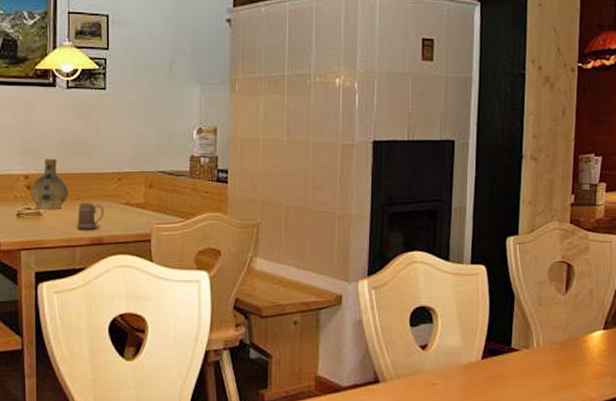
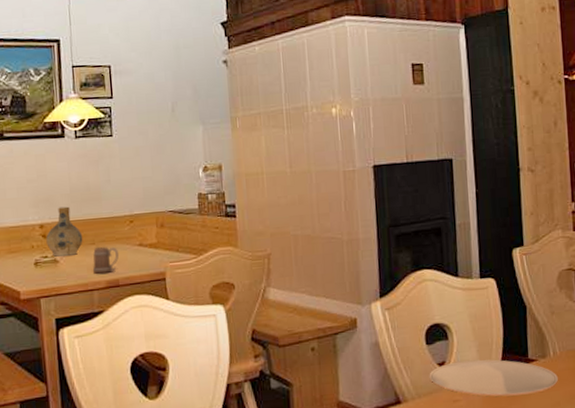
plate: none [410,345,539,384] -> present [429,359,558,397]

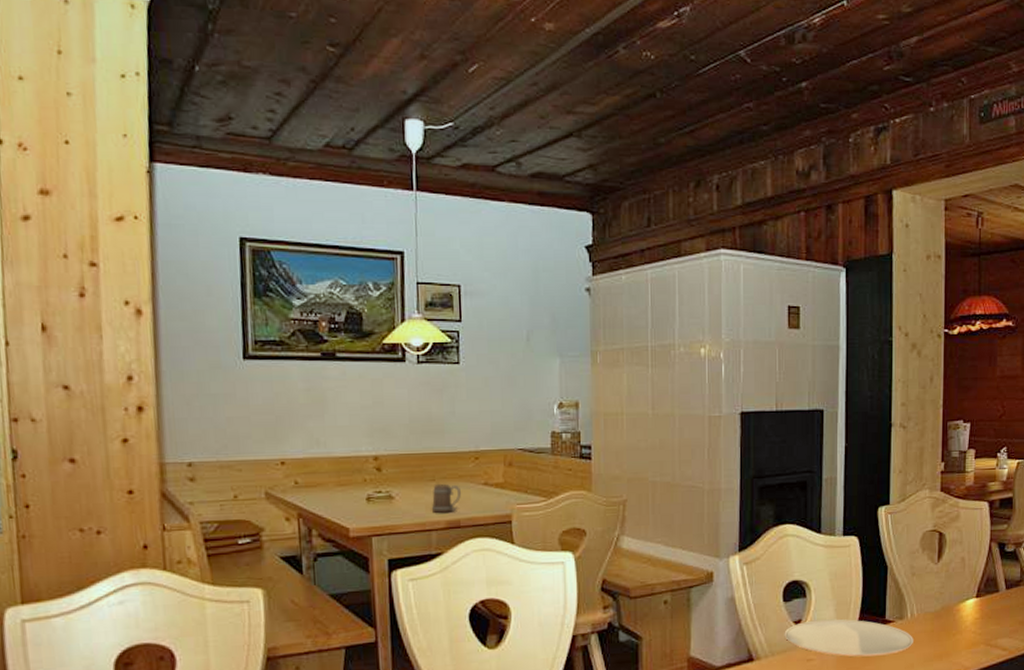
ceramic jug: present [46,206,83,257] -> none [380,438,422,492]

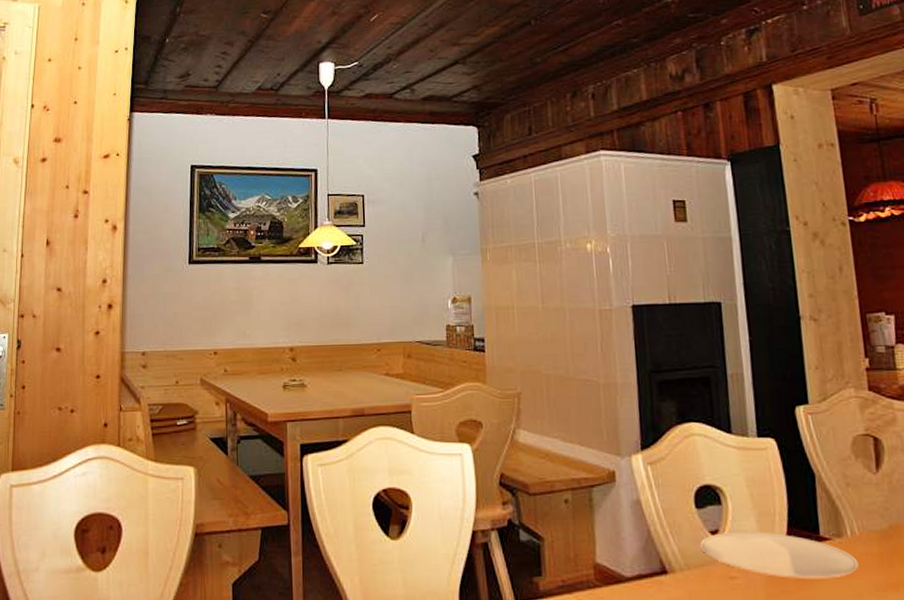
beer mug: present [431,484,461,514] -> none [338,374,365,402]

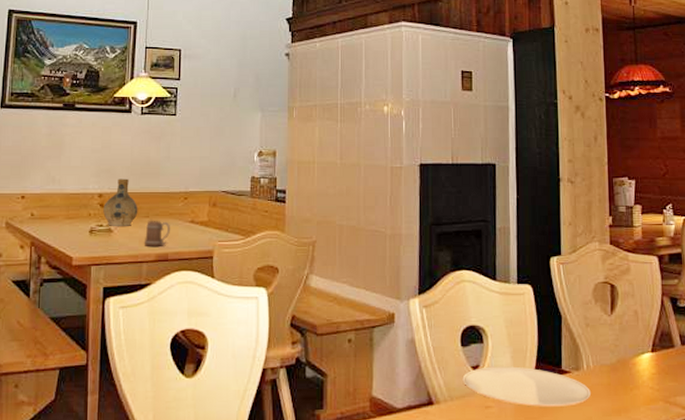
ceramic jug: none [295,331,331,381] -> present [103,178,138,226]
beer mug: none [338,374,365,402] -> present [144,221,170,248]

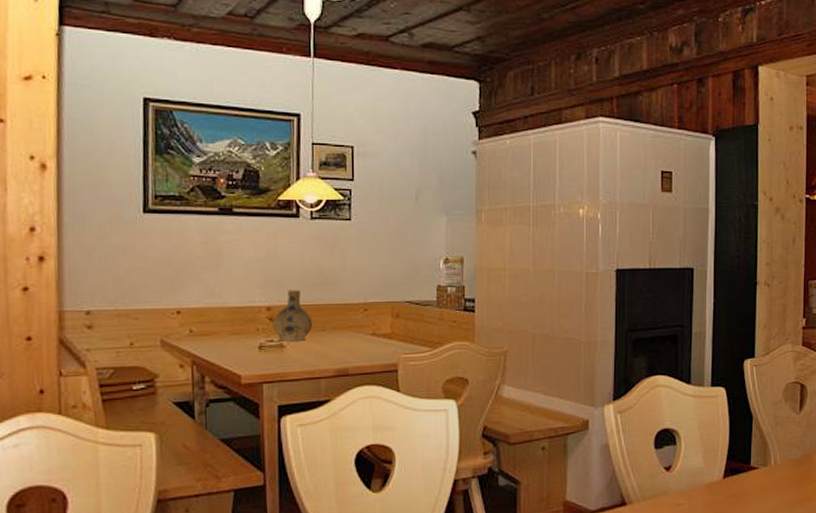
beer mug: present [144,221,170,248] -> none [320,334,350,363]
plate: present [462,366,591,407] -> none [655,465,777,502]

